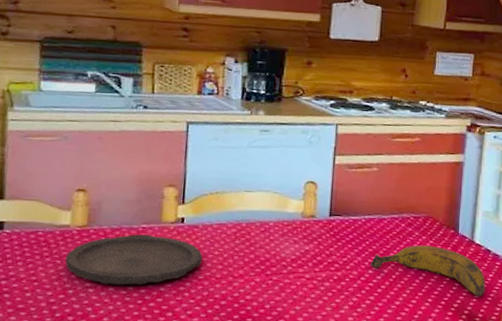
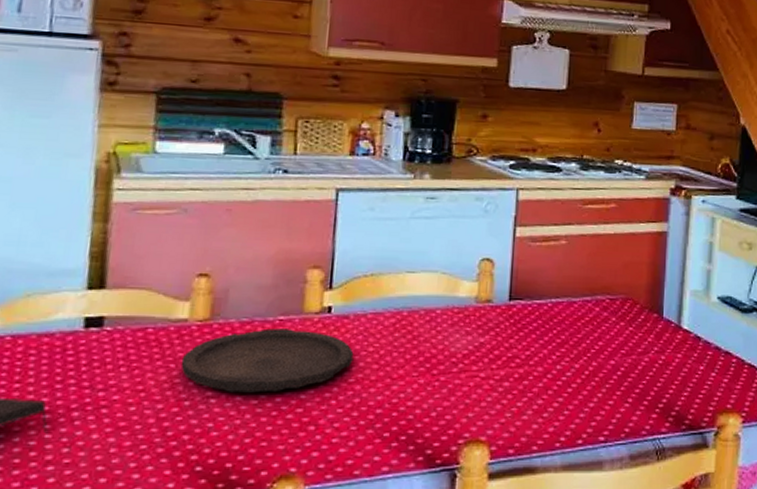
banana: present [370,245,485,296] -> none [558,333,696,394]

